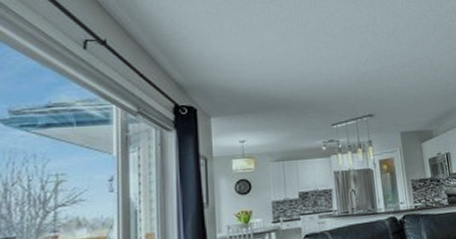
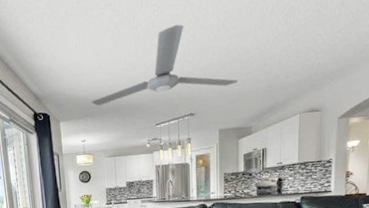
ceiling fan: none [253,27,413,101] -> present [91,24,237,106]

